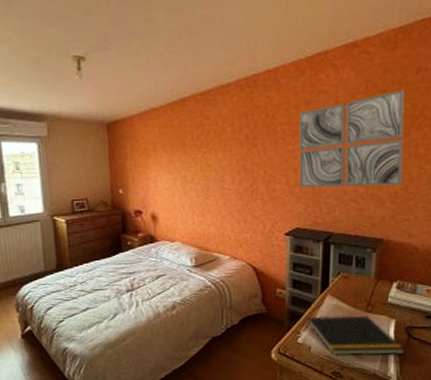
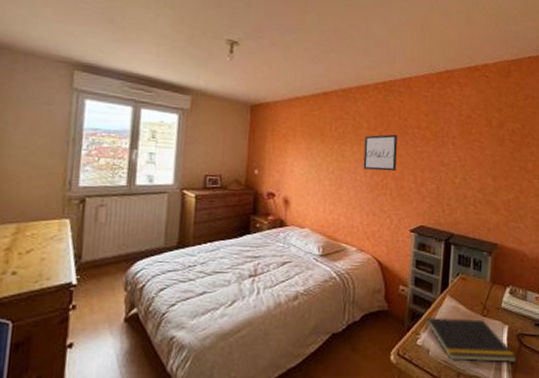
wall art: none [230,134,266,176] -> present [363,134,398,172]
wall art: present [299,90,405,188] -> none [426,111,517,195]

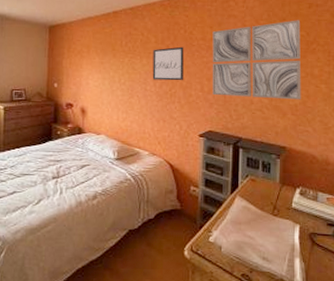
notepad: present [425,317,517,363] -> none [217,216,310,261]
wall art: none [426,111,517,195] -> present [212,20,302,100]

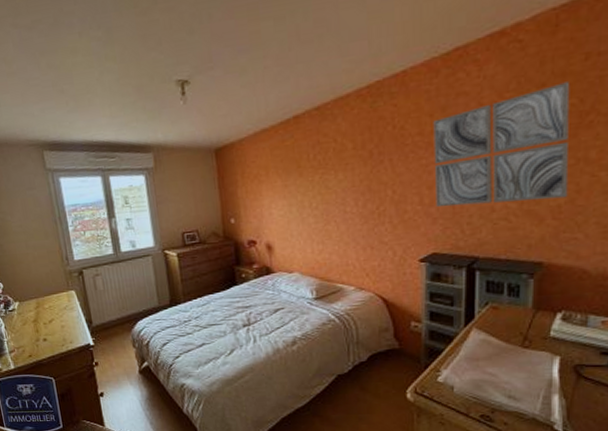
wall art: present [152,46,184,81] -> none [351,148,394,199]

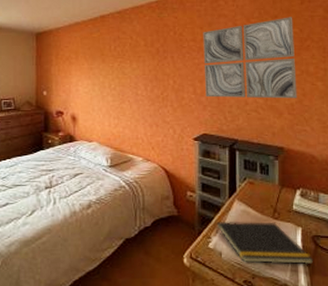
notepad: none [447,352,574,398] -> present [216,221,314,265]

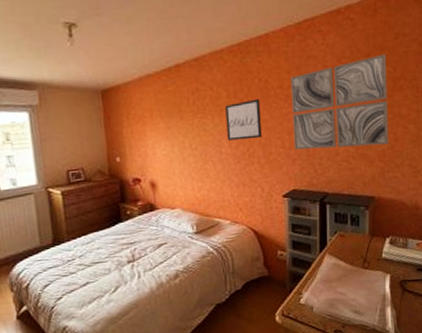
wall art: none [143,49,175,84] -> present [225,98,262,141]
notepad: present [216,221,314,265] -> none [307,272,401,313]

